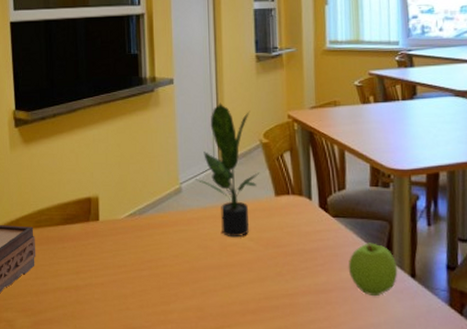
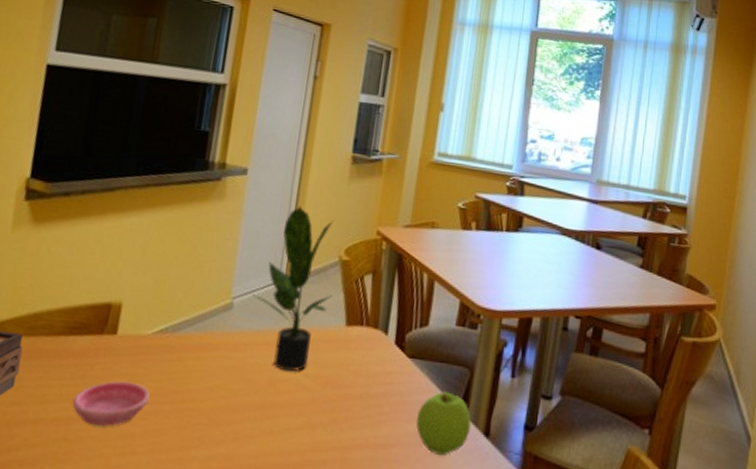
saucer: none [77,255,132,290] -> present [72,381,150,426]

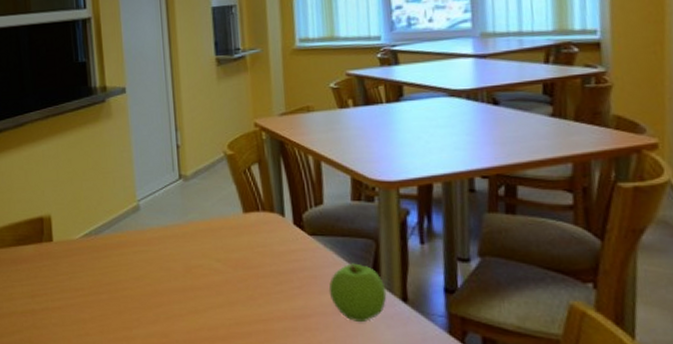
saucer: present [72,381,150,426] -> none [32,278,90,315]
potted plant: present [252,205,334,371] -> none [153,112,225,257]

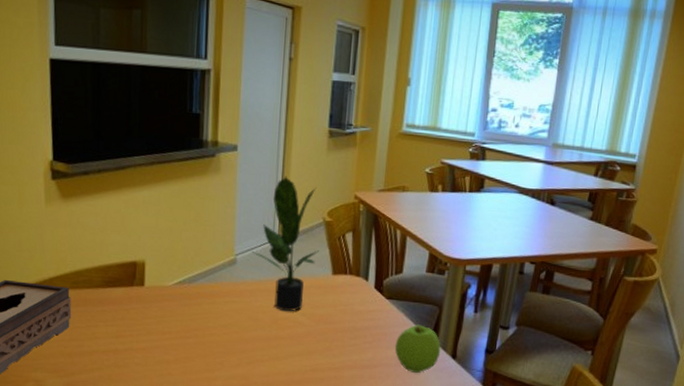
potted plant: none [153,112,225,257] -> present [251,176,320,311]

